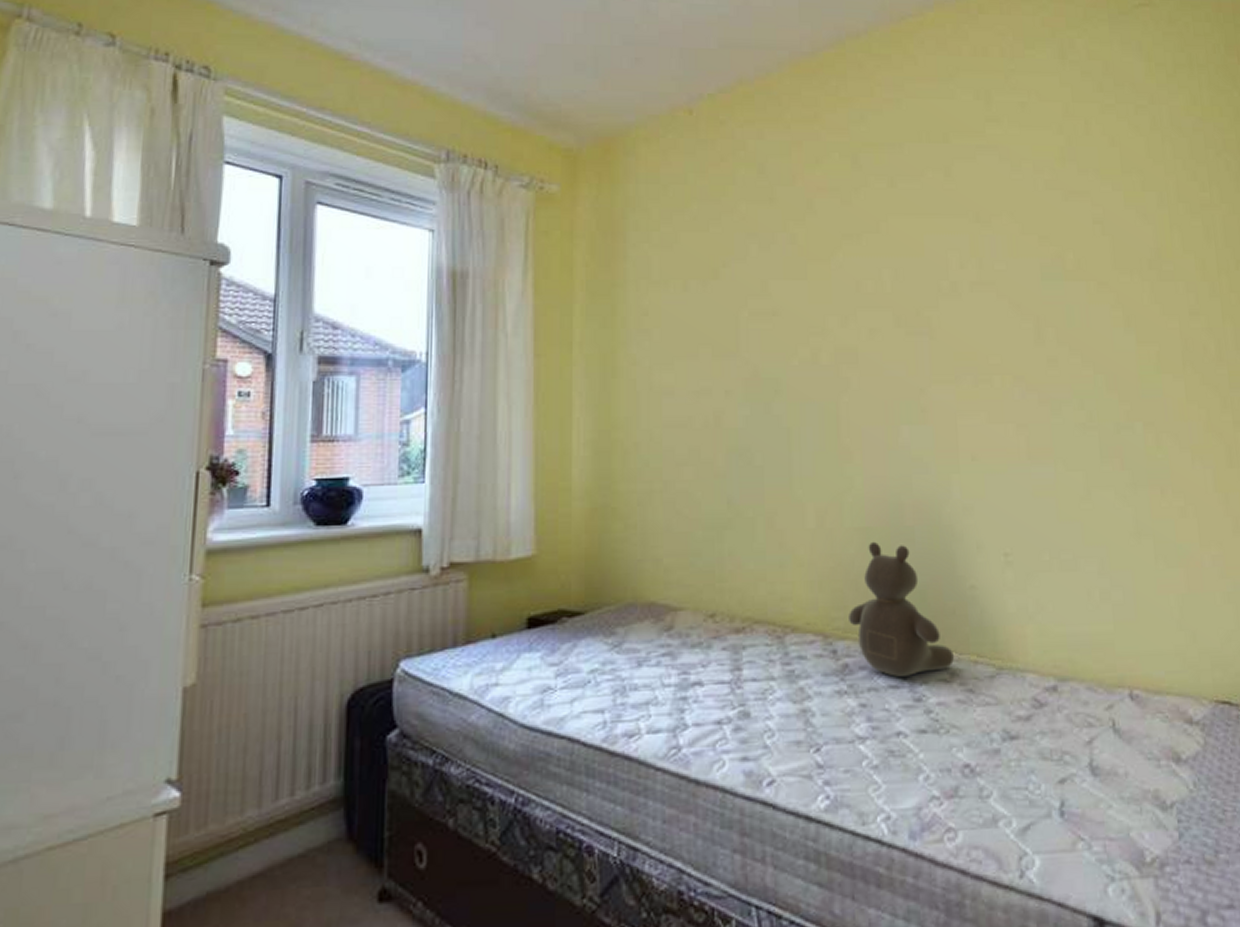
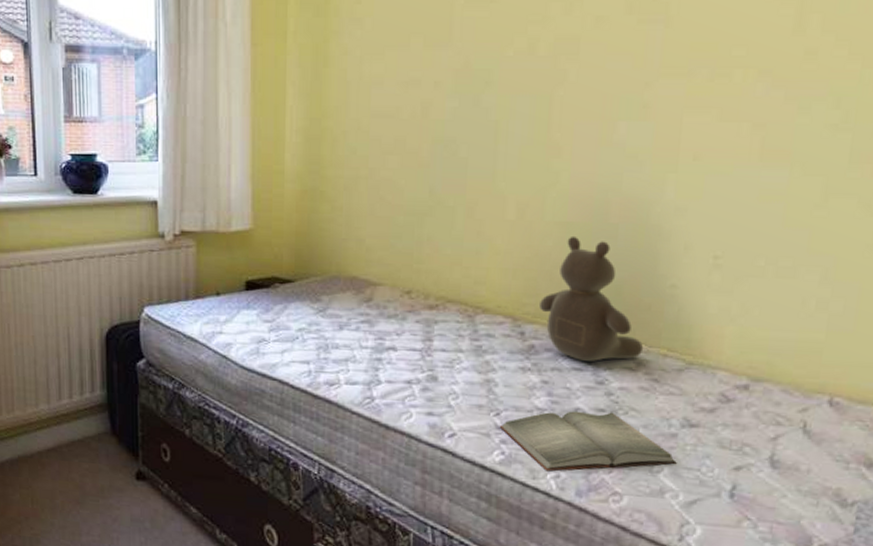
hardback book: none [820,732,1004,813] -> present [499,411,677,472]

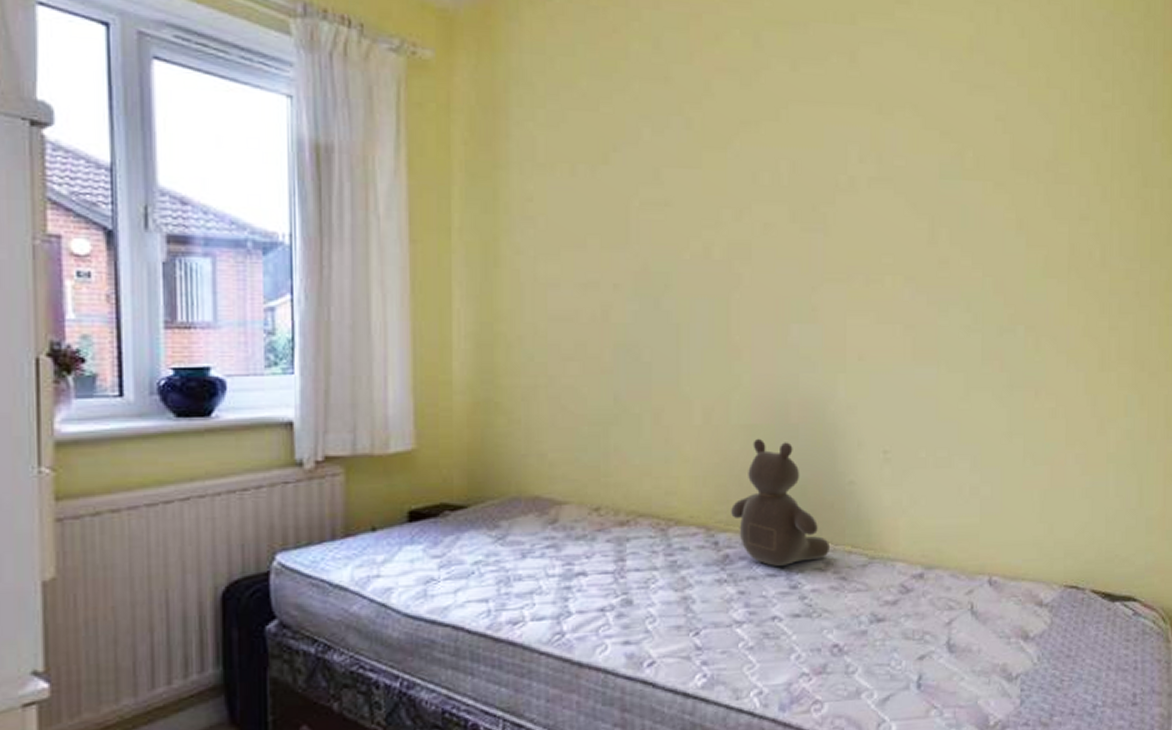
hardback book: present [499,411,677,472] -> none [699,616,869,689]

